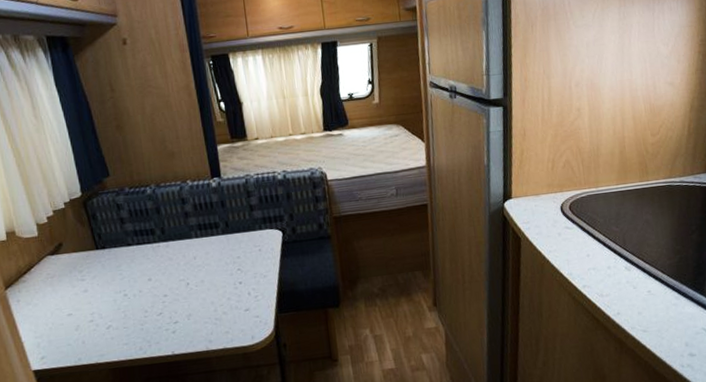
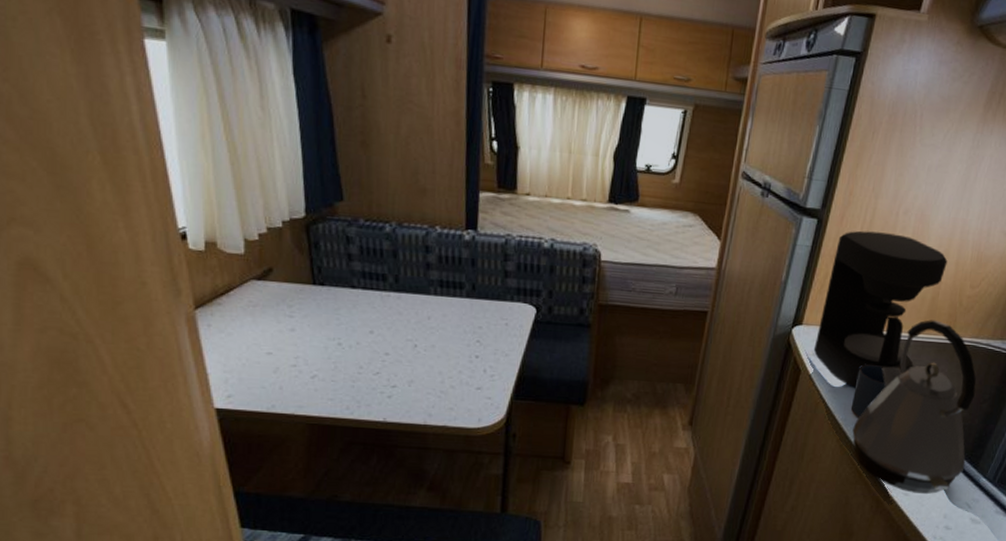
coffee maker: none [525,104,626,244] -> present [813,230,948,388]
mug: none [571,219,601,270] -> present [850,364,886,417]
kettle: none [580,170,692,329] -> present [852,320,976,495]

